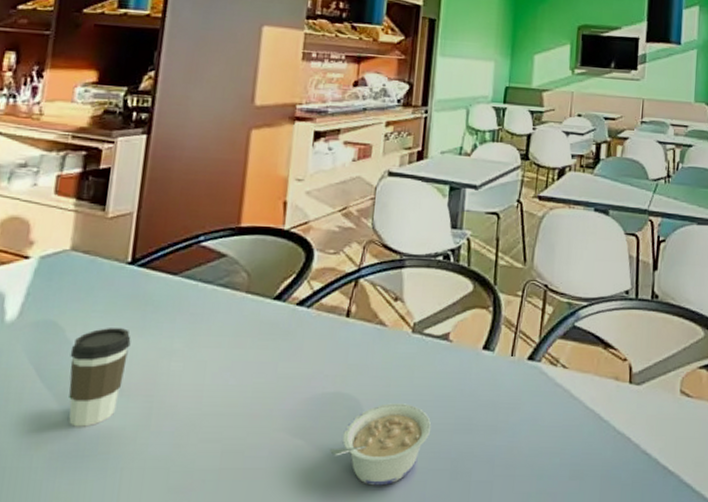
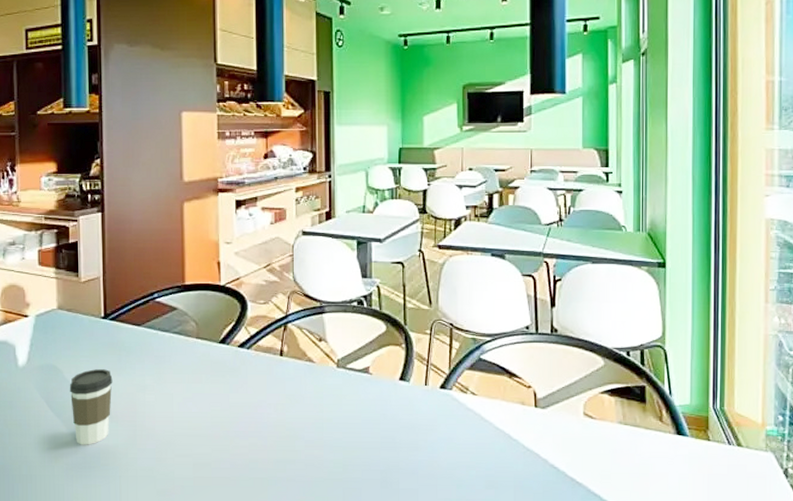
legume: present [330,403,432,486] -> none [279,426,361,492]

